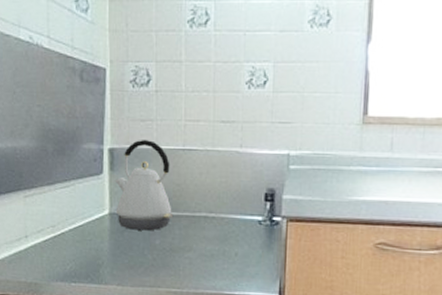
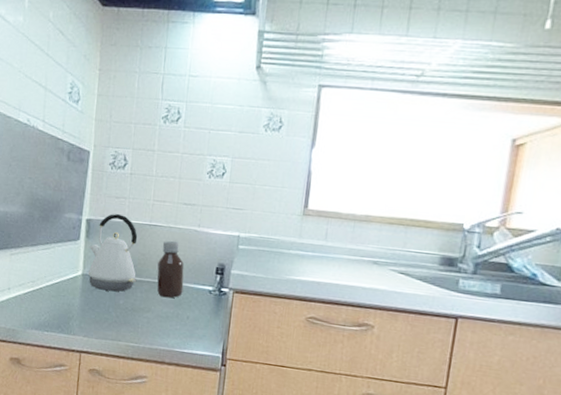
bottle: none [195,166,229,234] -> present [156,240,185,298]

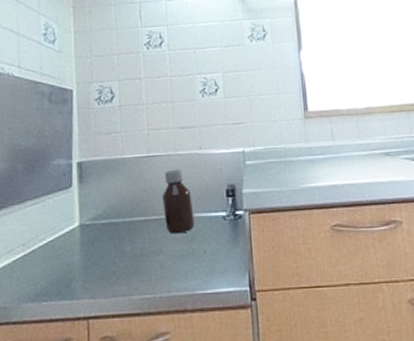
kettle: present [87,214,138,292] -> none [85,151,142,239]

